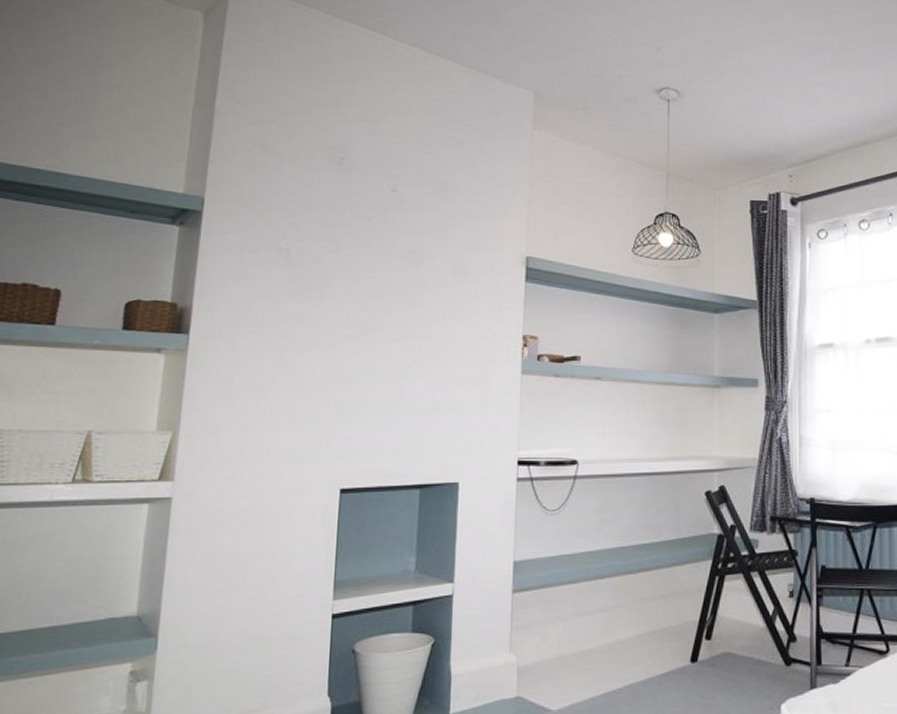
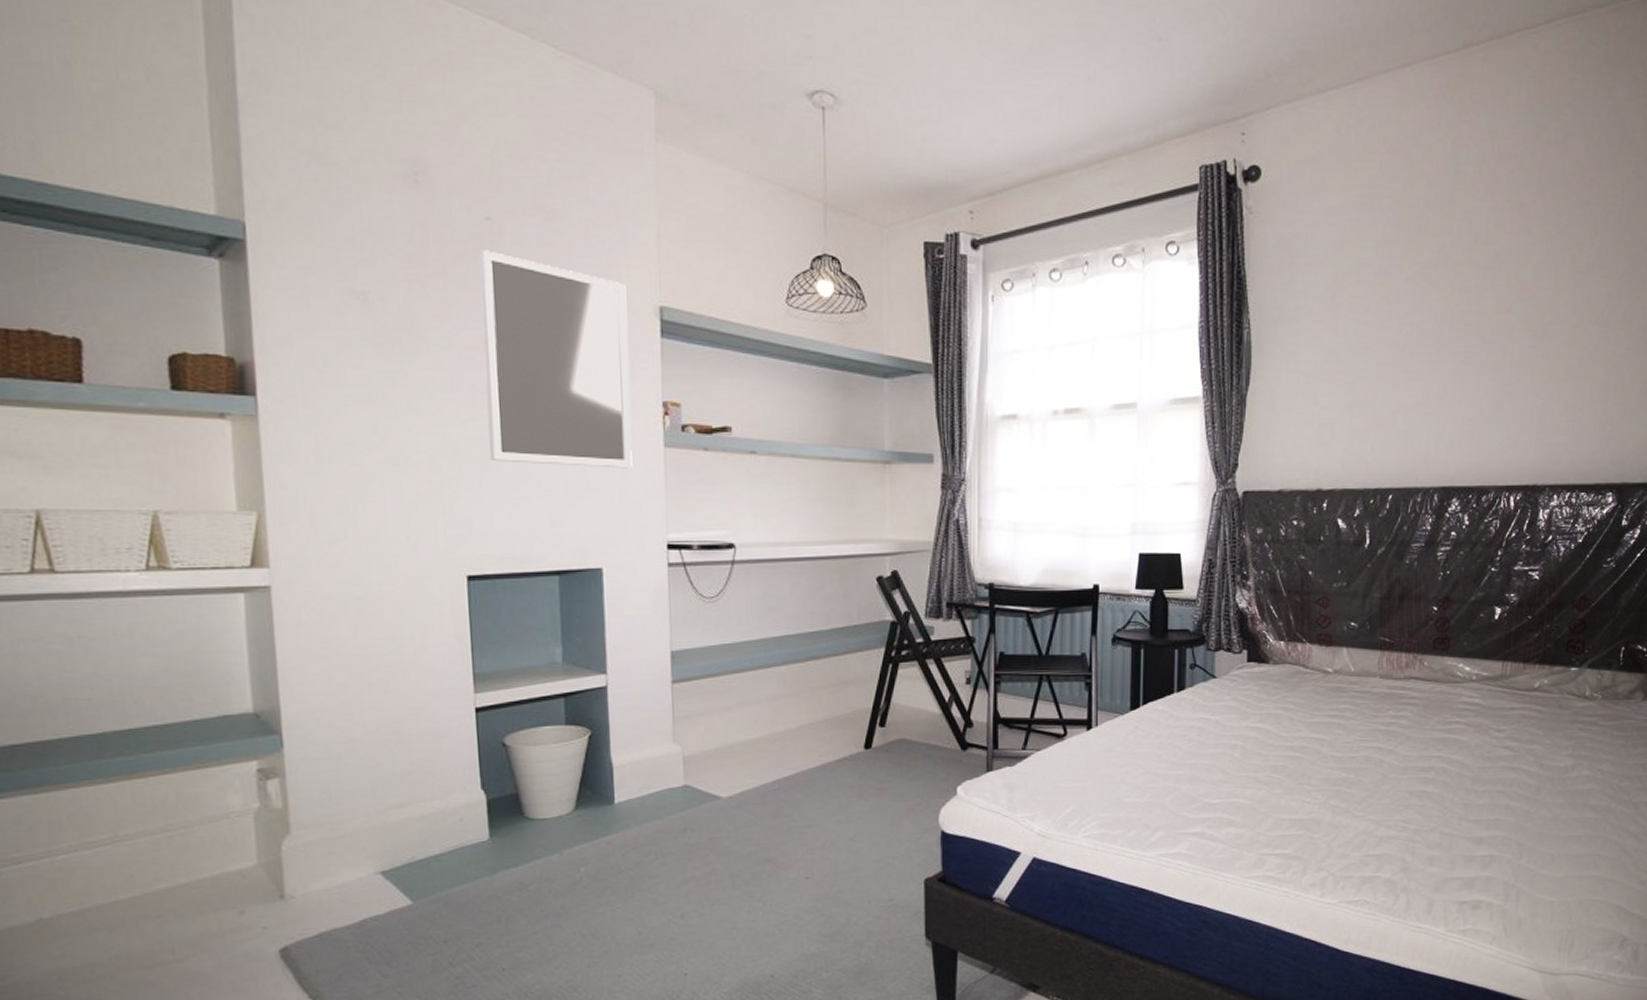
home mirror: none [373,215,500,393] -> present [479,250,633,468]

